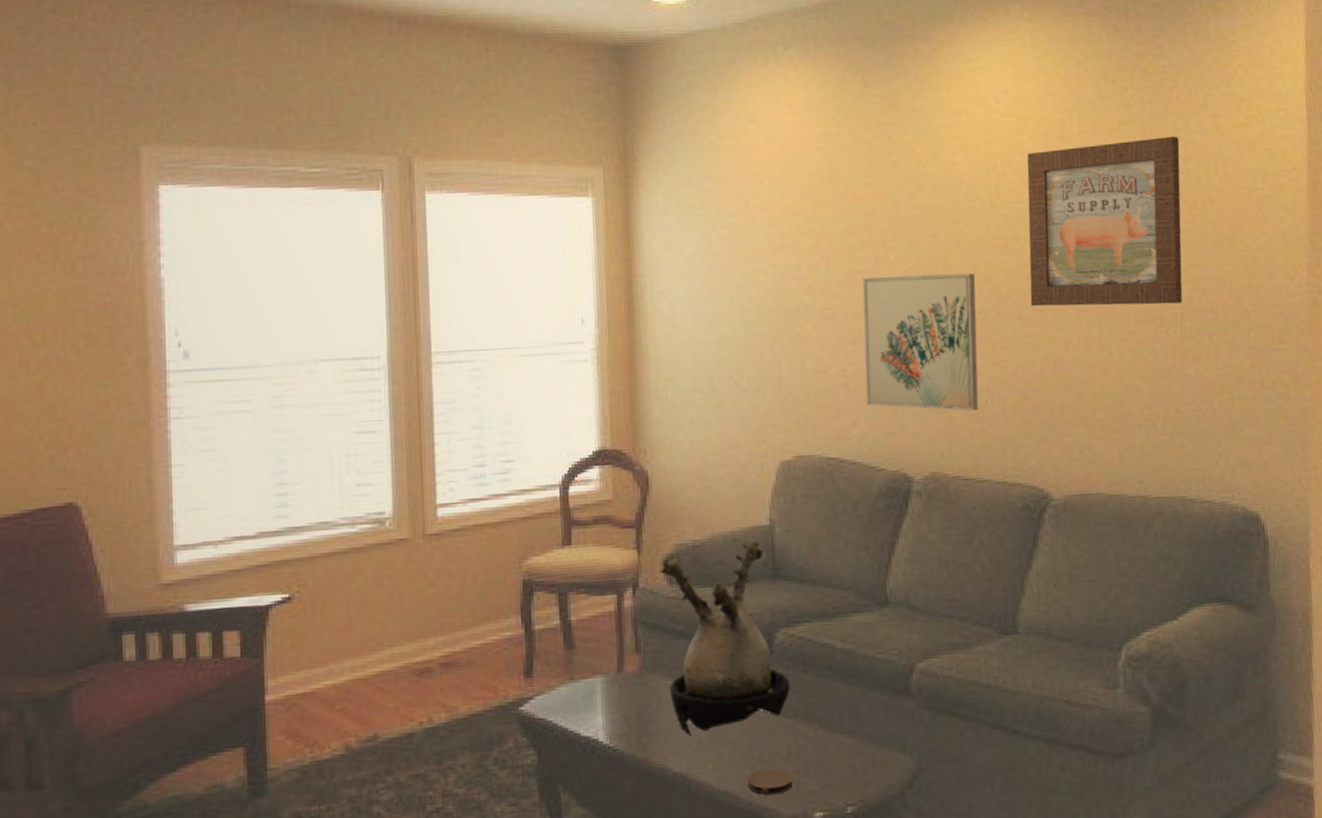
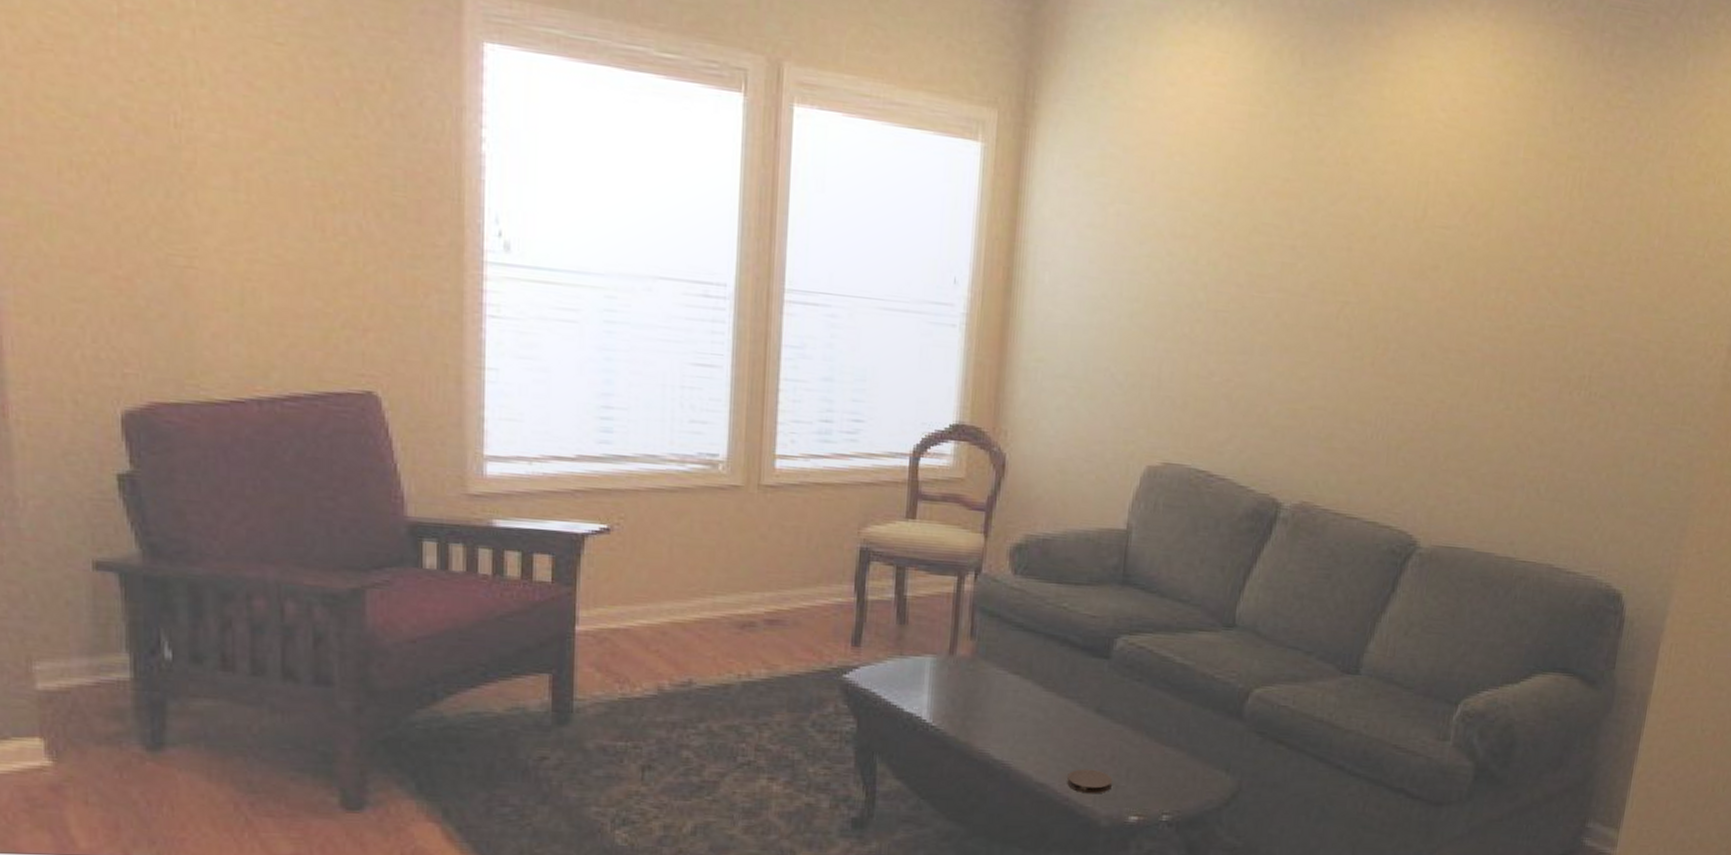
plant: present [660,542,791,735] -> none [1000,544,1124,726]
wall art: present [862,273,979,411] -> none [1246,283,1384,445]
wall art: present [1027,136,1183,307] -> none [1436,174,1628,366]

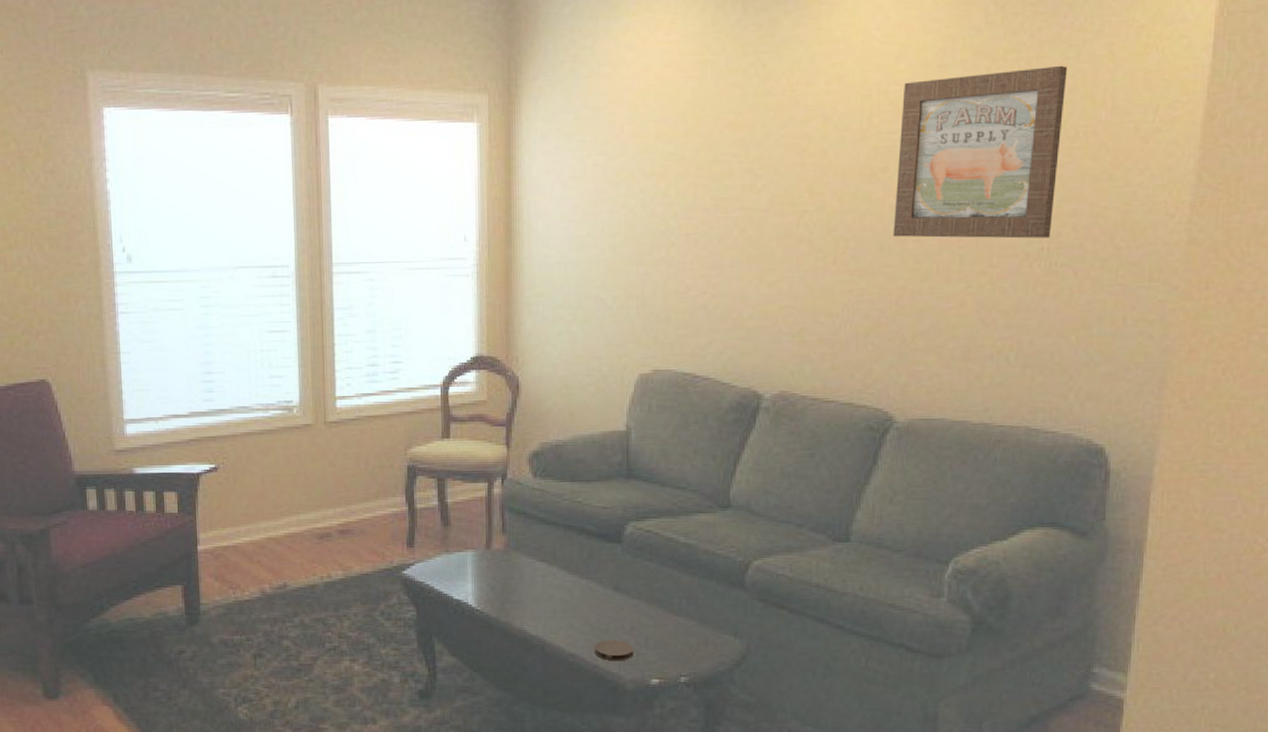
wall art: none [1436,174,1628,366] -> present [893,65,1068,239]

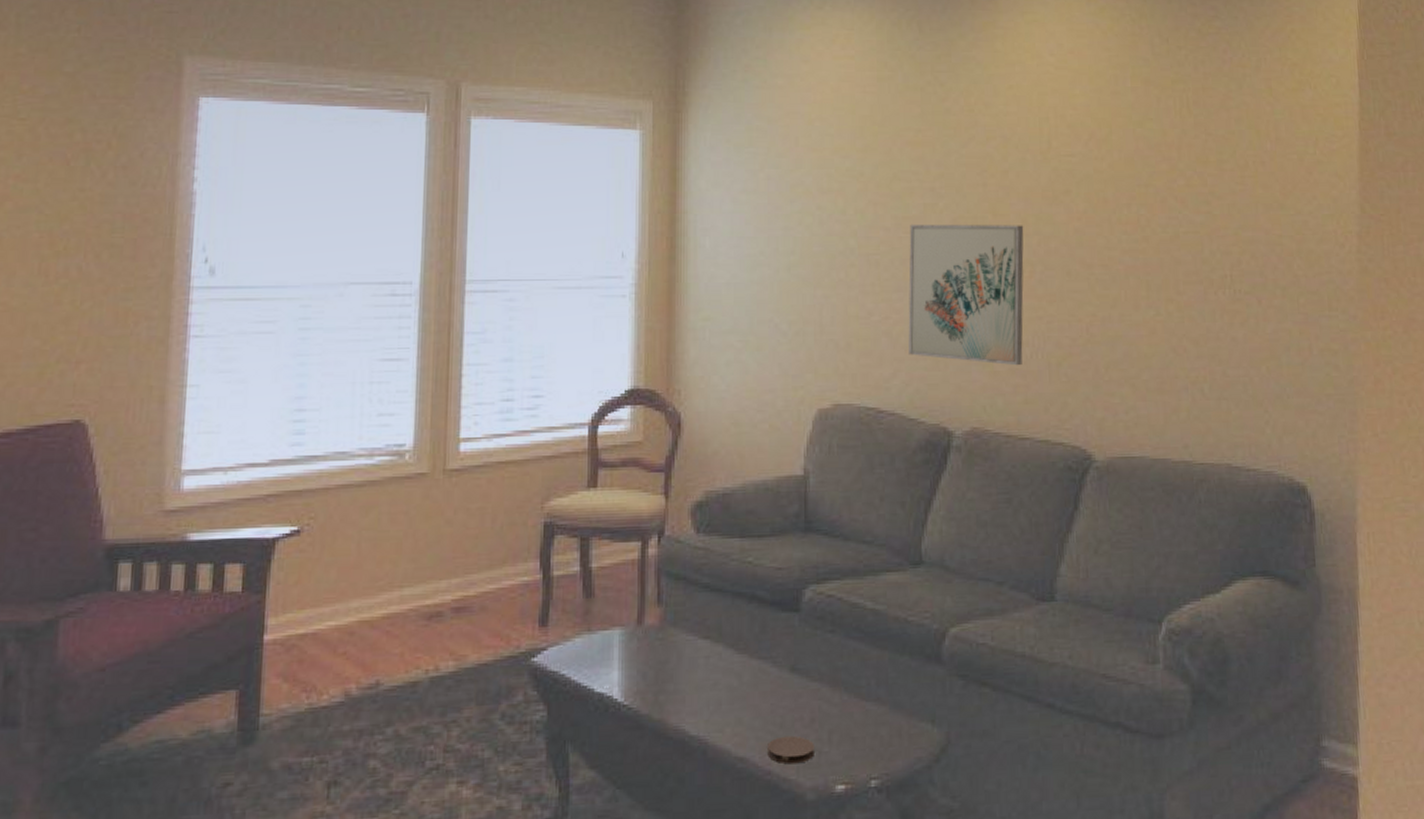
wall art: none [723,203,840,336] -> present [908,224,1024,366]
wall art: present [893,65,1068,239] -> none [1078,97,1232,265]

